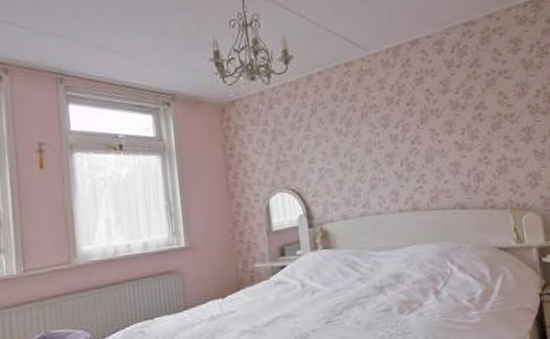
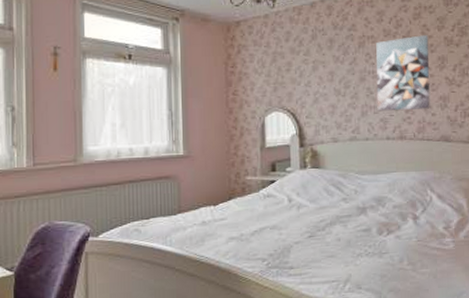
wall art: none [379,99,442,183] -> present [376,34,430,111]

